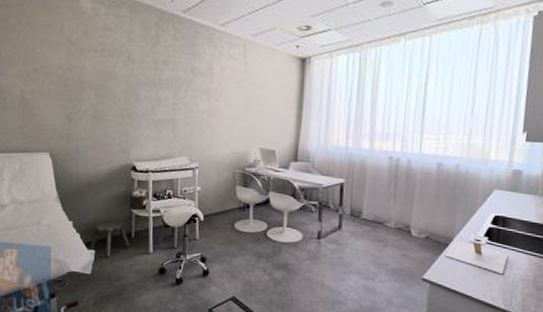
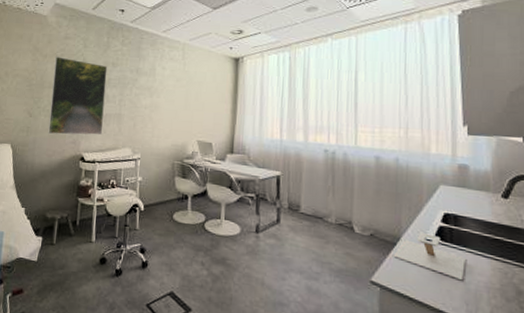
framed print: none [92,51,158,143] -> present [48,56,108,135]

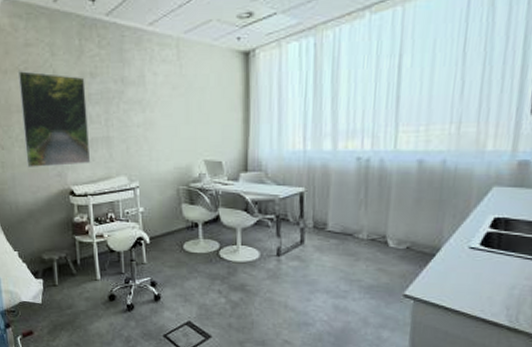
diving board: present [393,233,466,281] -> none [430,241,513,287]

